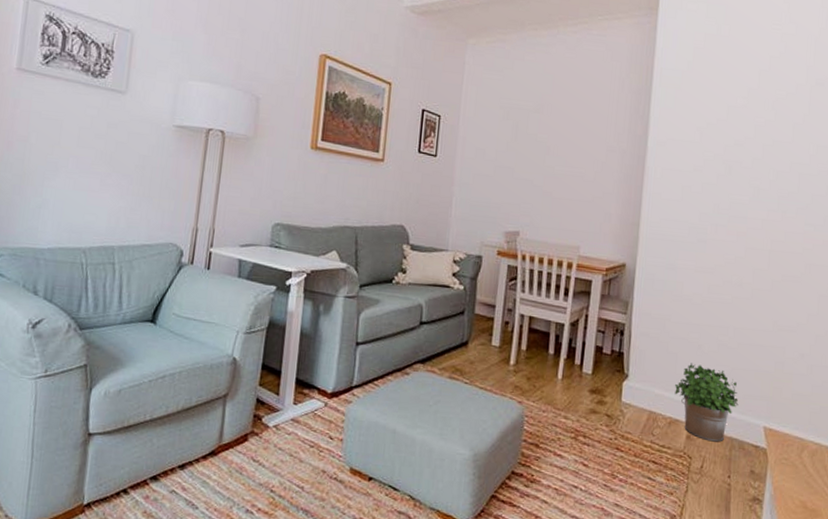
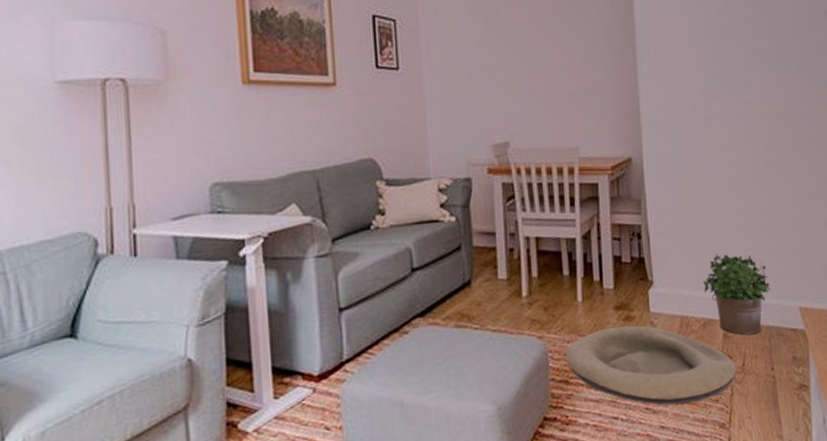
dog bed: none [540,407,695,490] -> present [566,325,737,405]

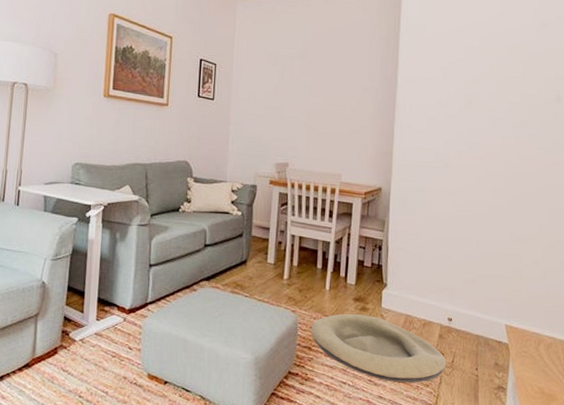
potted plant: present [702,254,771,336] -> none [427,272,483,340]

